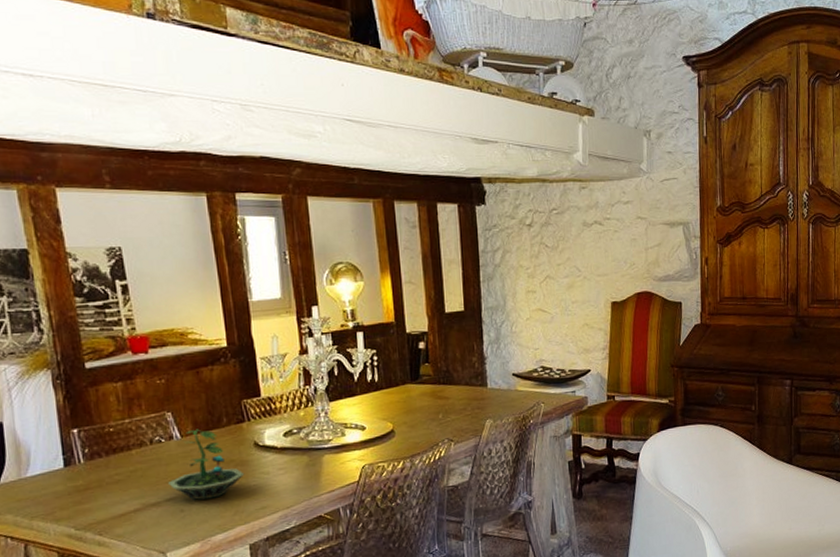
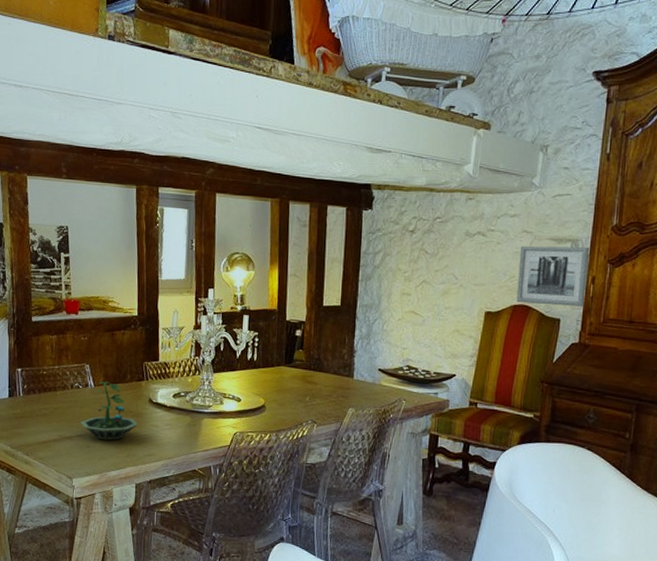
wall art: none [636,228,701,290] -> present [516,245,590,307]

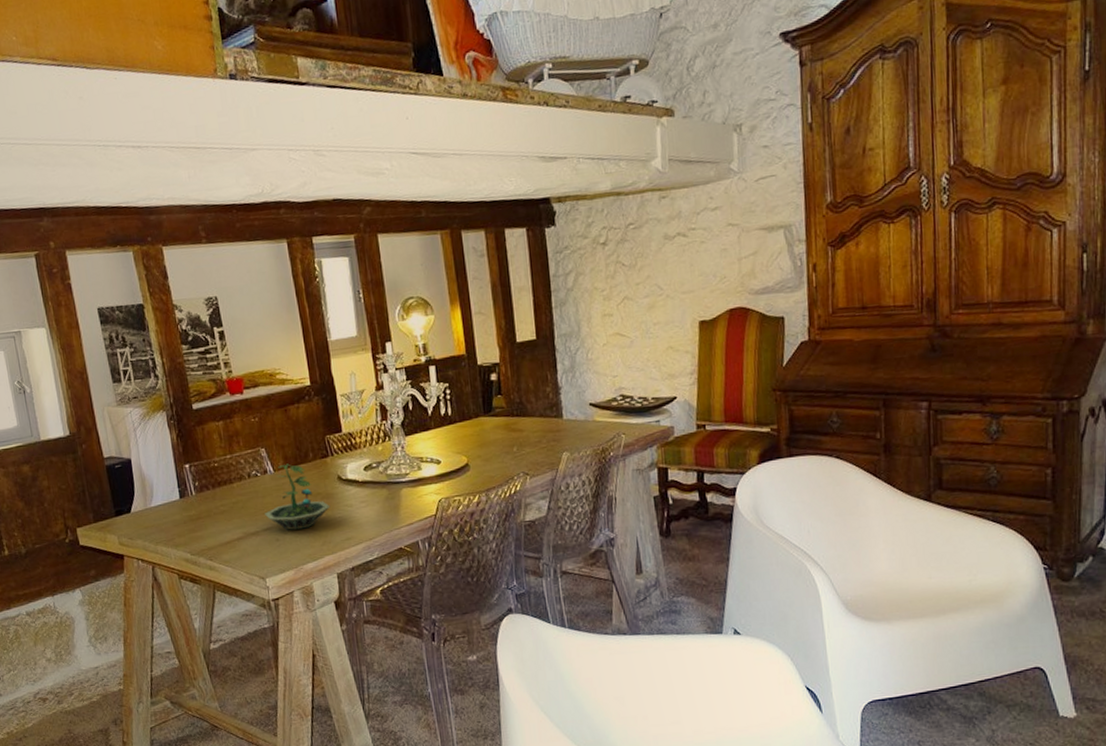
wall art: present [516,245,590,307] -> none [727,231,808,306]

